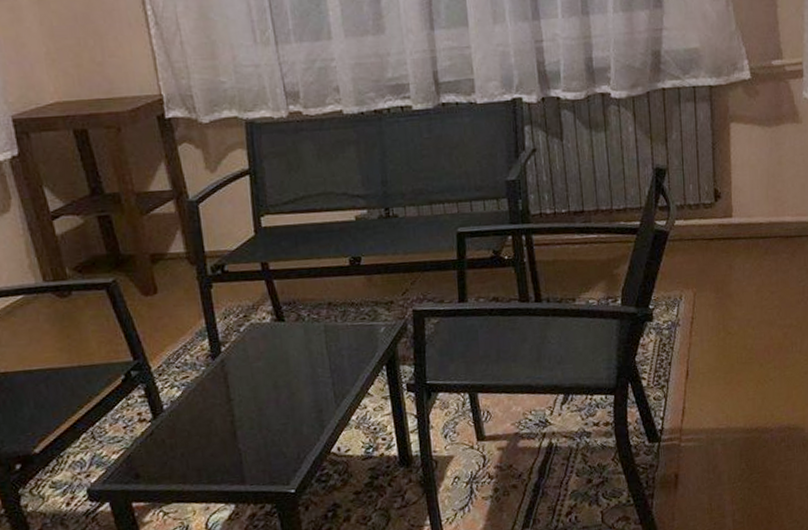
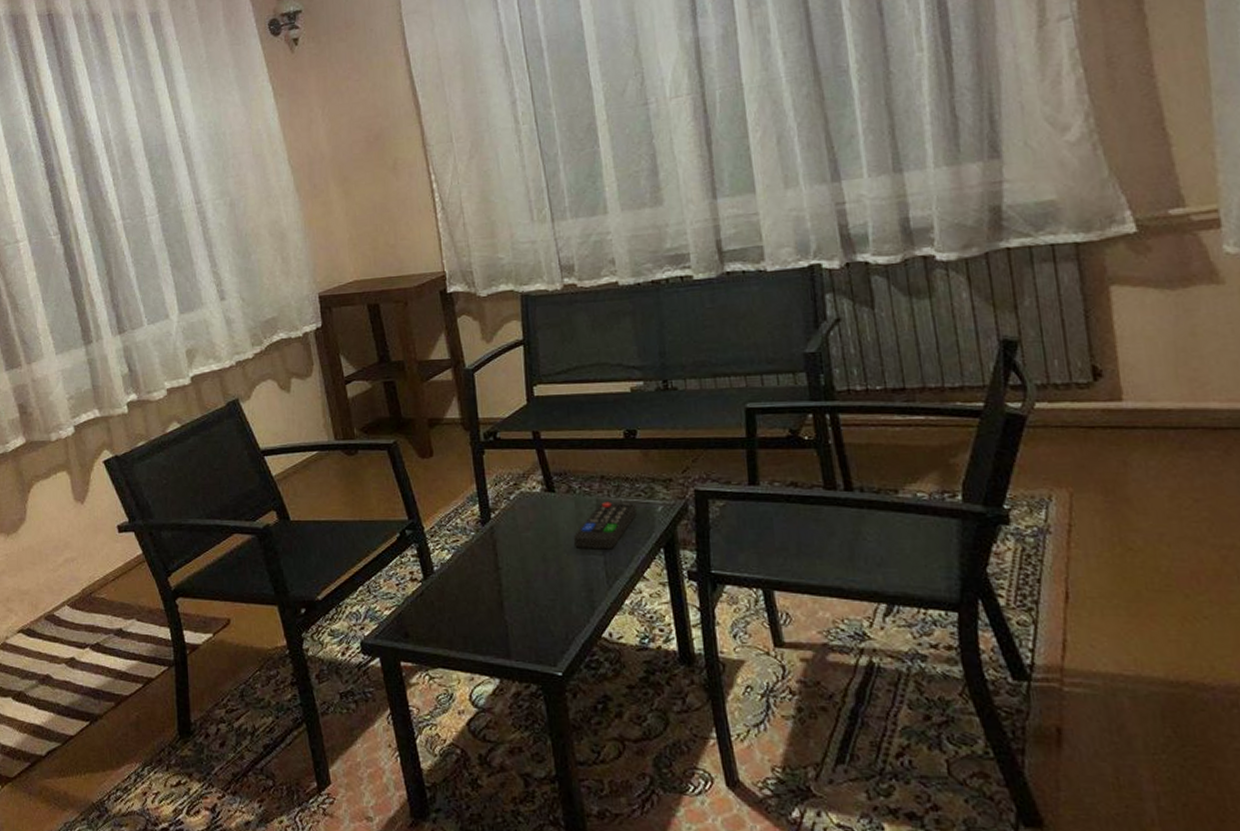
remote control: none [303,326,363,373] -> present [573,501,638,550]

